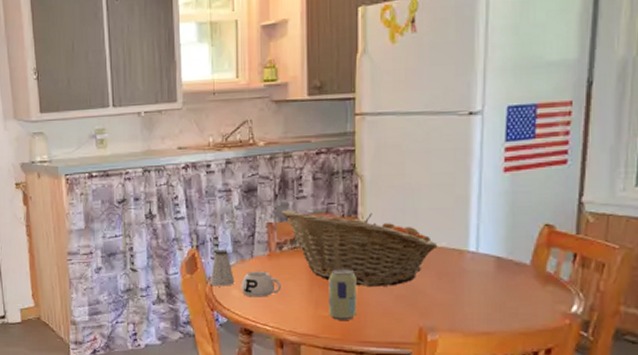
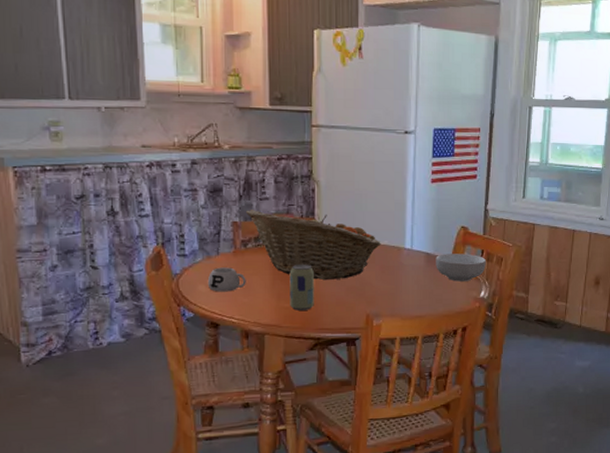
saltshaker: present [209,249,235,286] -> none [175,247,202,283]
cereal bowl: none [509,258,580,292] -> present [436,253,486,282]

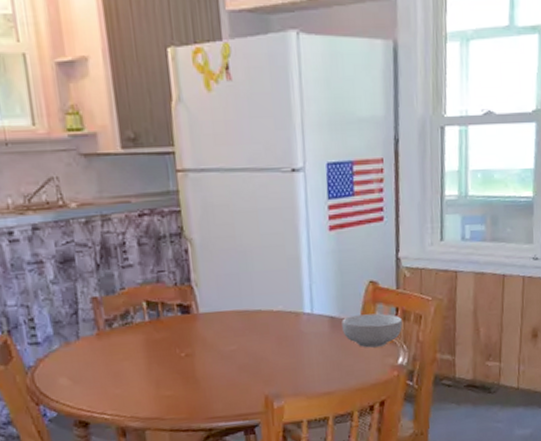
mug: present [207,267,246,292] -> none [69,353,117,385]
fruit basket: present [246,210,381,280] -> none [107,280,275,360]
beverage can: present [289,263,314,311] -> none [167,341,201,399]

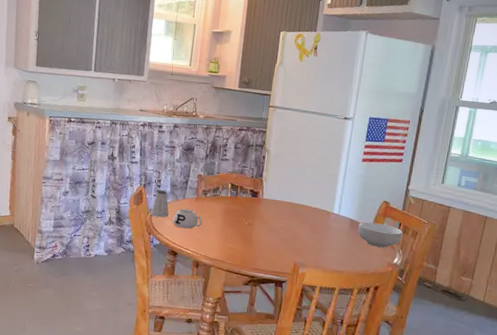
saltshaker: none [29,332,62,377] -> present [150,189,169,218]
mug: none [69,353,117,385] -> present [173,208,203,229]

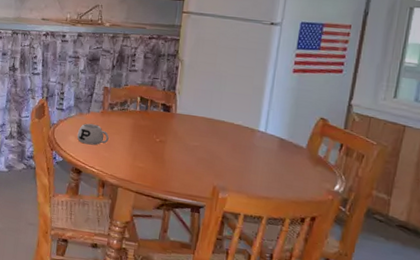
saltshaker: present [150,189,169,218] -> none [52,102,73,133]
cereal bowl: present [357,222,402,248] -> none [289,141,345,173]

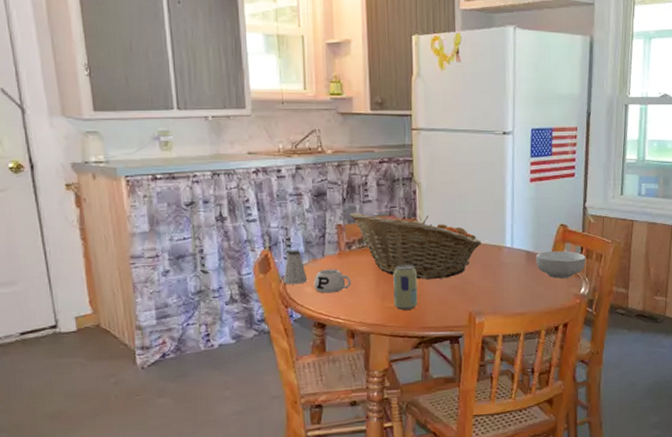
saltshaker: none [52,102,73,133] -> present [283,250,308,285]
fruit basket: none [116,78,236,150] -> present [350,212,482,279]
beverage can: none [143,130,169,173] -> present [393,264,418,310]
cereal bowl: none [289,141,345,173] -> present [536,251,586,279]

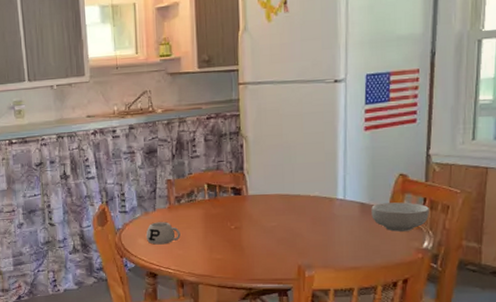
saltshaker: present [283,250,308,285] -> none [118,204,141,236]
fruit basket: present [350,212,482,279] -> none [179,167,312,232]
beverage can: present [393,264,418,310] -> none [220,217,245,262]

